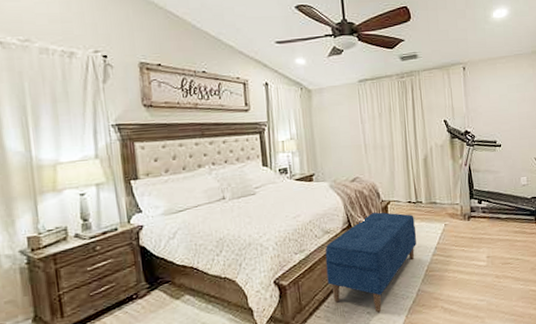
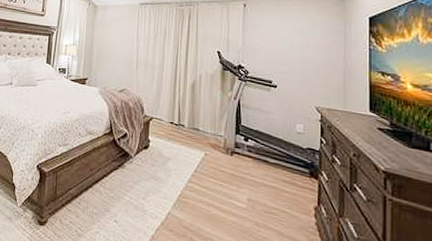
bench: present [325,212,417,313] -> none [82,125,175,224]

